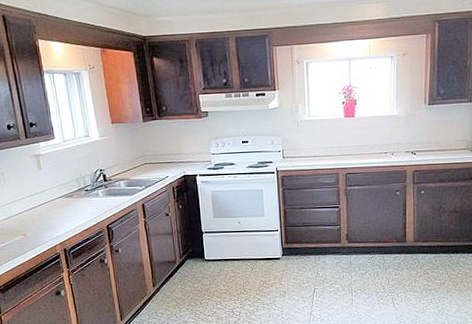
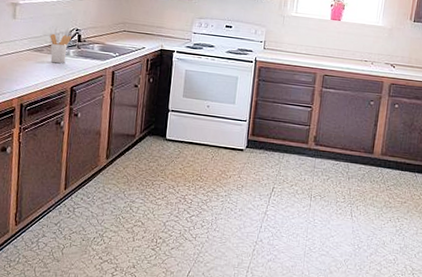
utensil holder: none [76,176,98,206] -> present [50,33,73,64]

